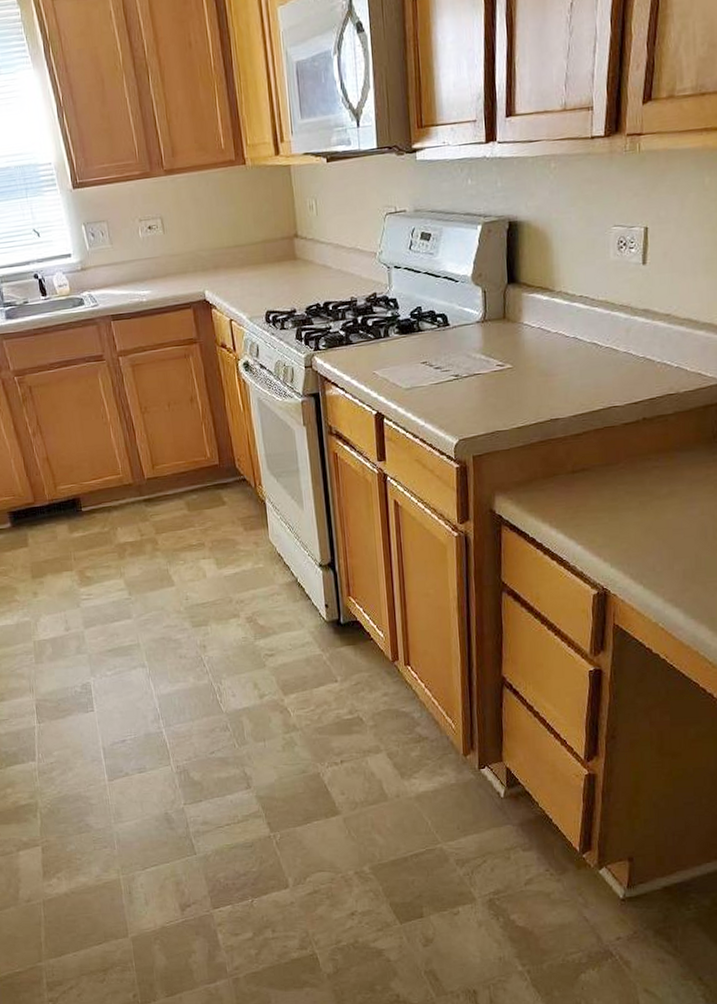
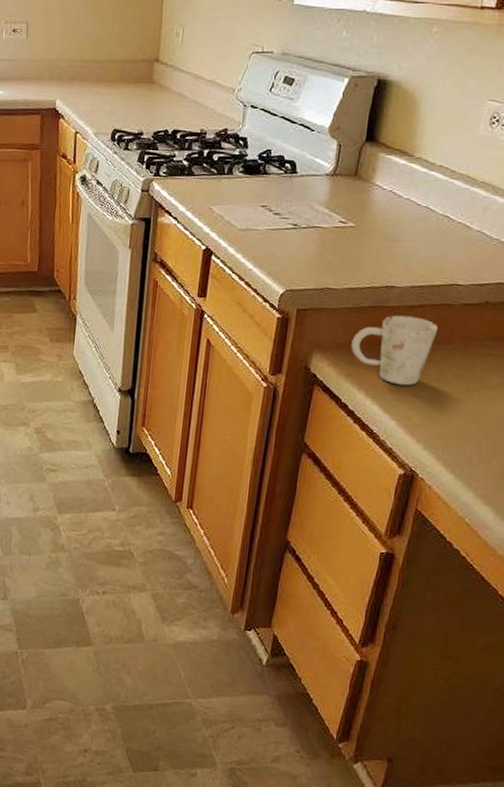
mug: none [528,443,605,511] -> present [351,315,439,386]

